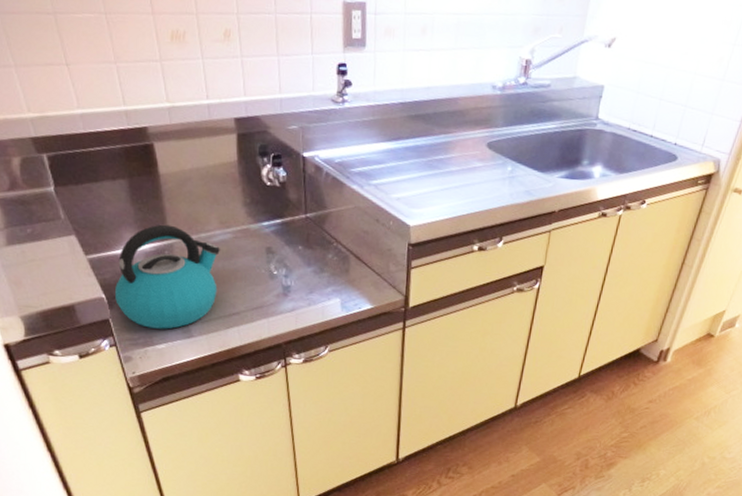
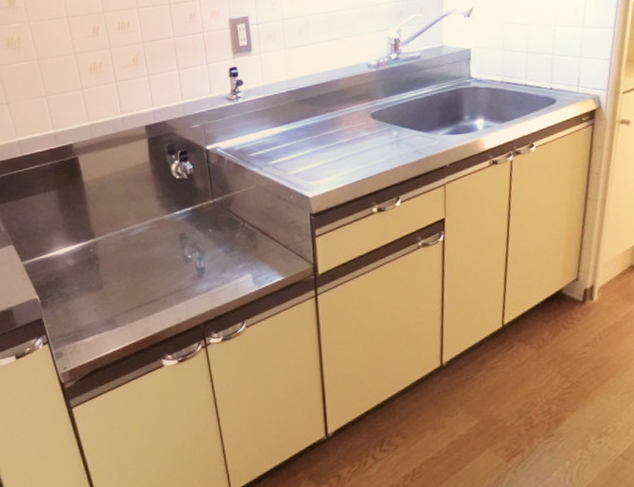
kettle: present [115,224,220,330] -> none [47,225,138,323]

